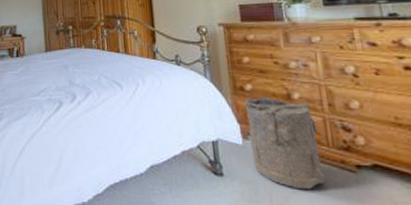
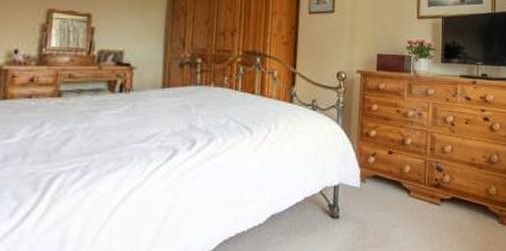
laundry hamper: present [245,97,325,190] -> none [366,143,419,224]

